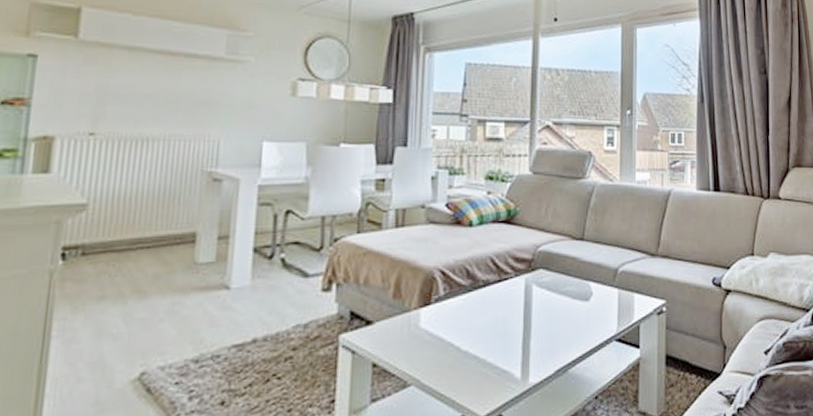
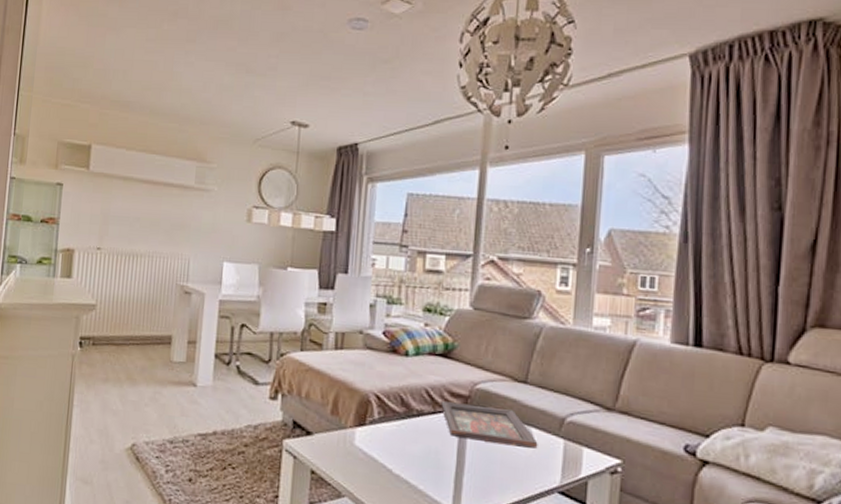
decorative tray: none [506,267,596,303] -> present [441,401,538,449]

